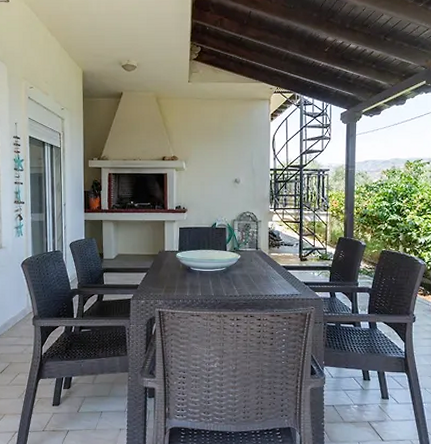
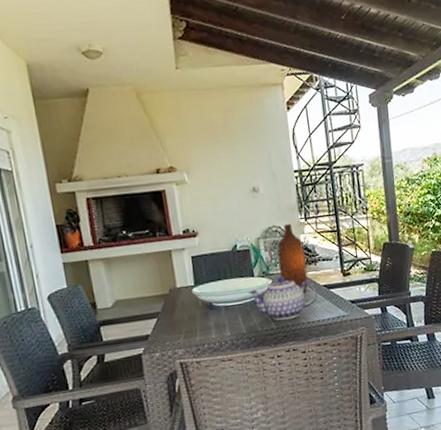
teapot: none [220,253,277,290] -> present [248,276,318,321]
bottle: none [248,211,270,268] -> present [277,223,308,291]

